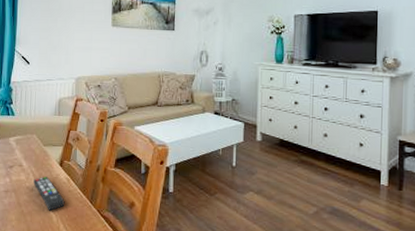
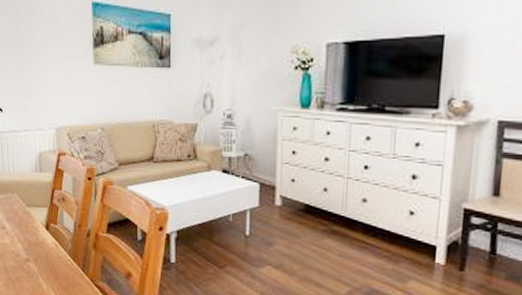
remote control: present [33,176,65,211] -> none [19,240,55,278]

